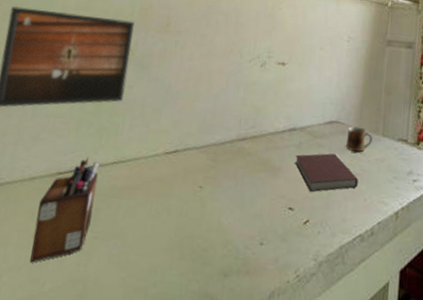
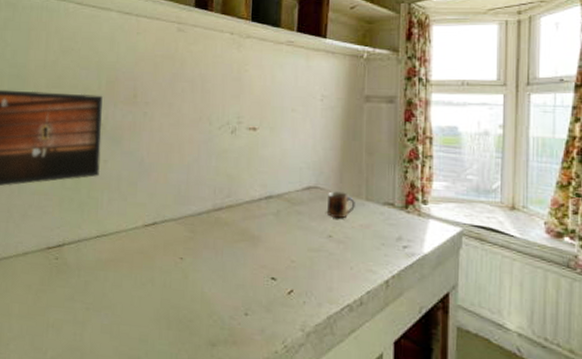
desk organizer: present [30,157,99,263] -> none [32,232,84,332]
notebook: present [294,153,358,193] -> none [273,221,343,262]

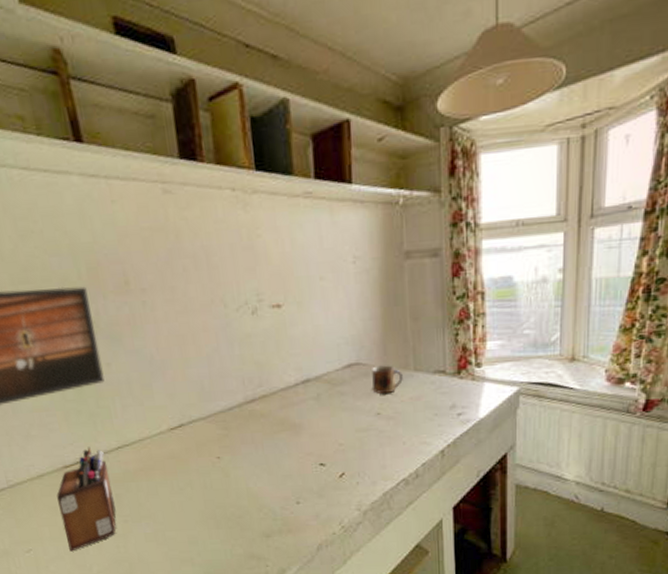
desk organizer: none [32,232,84,332] -> present [56,446,116,552]

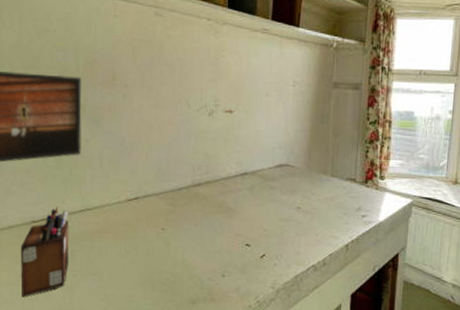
mug: present [371,364,403,395] -> none [296,167,322,193]

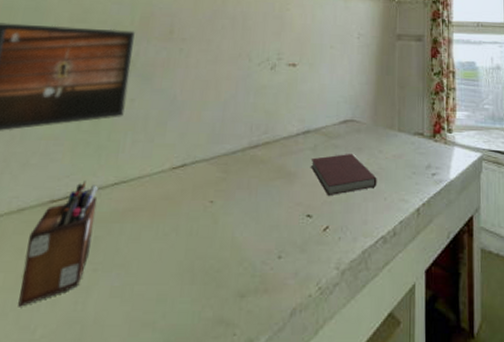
notebook: none [248,194,310,230] -> present [310,154,377,197]

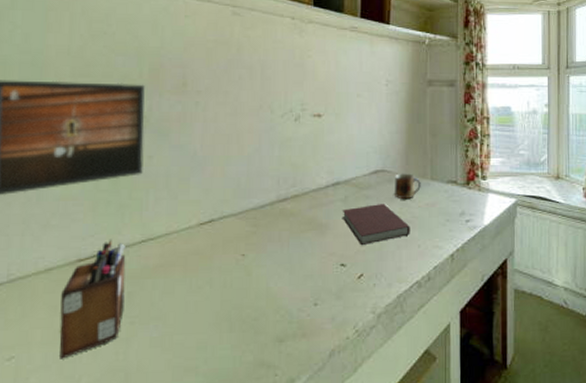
mug: none [362,123,389,150] -> present [394,172,421,200]

